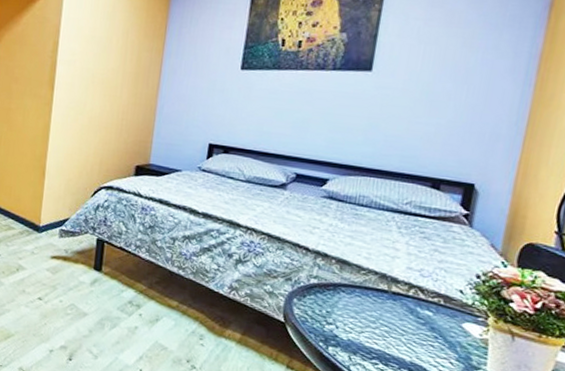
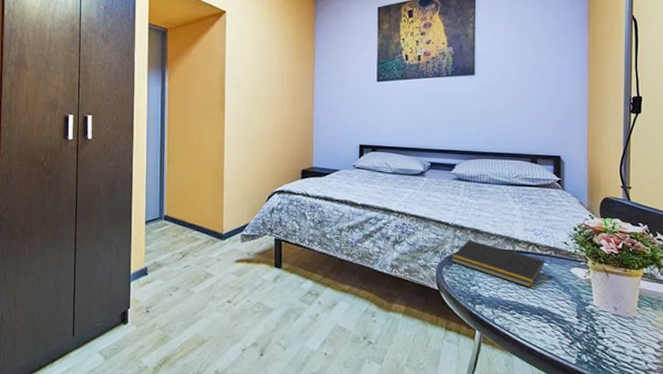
notepad: none [304,270,429,337] -> present [450,240,545,287]

